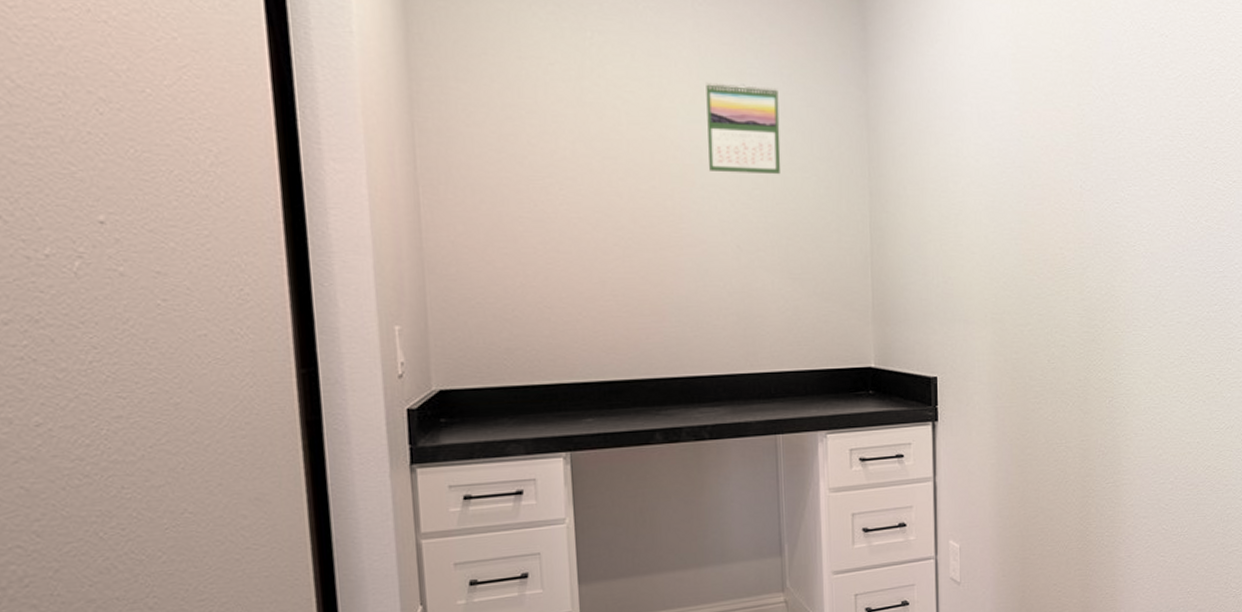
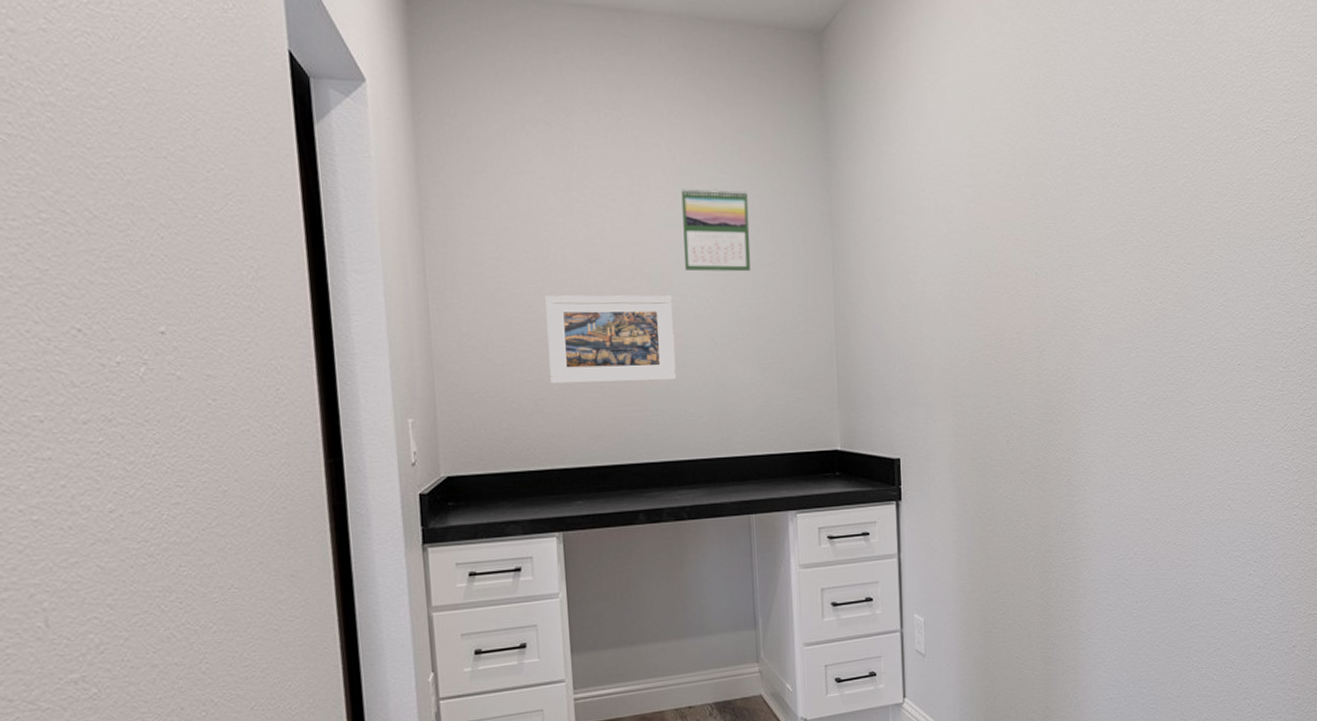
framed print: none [553,194,699,291] -> present [545,295,677,384]

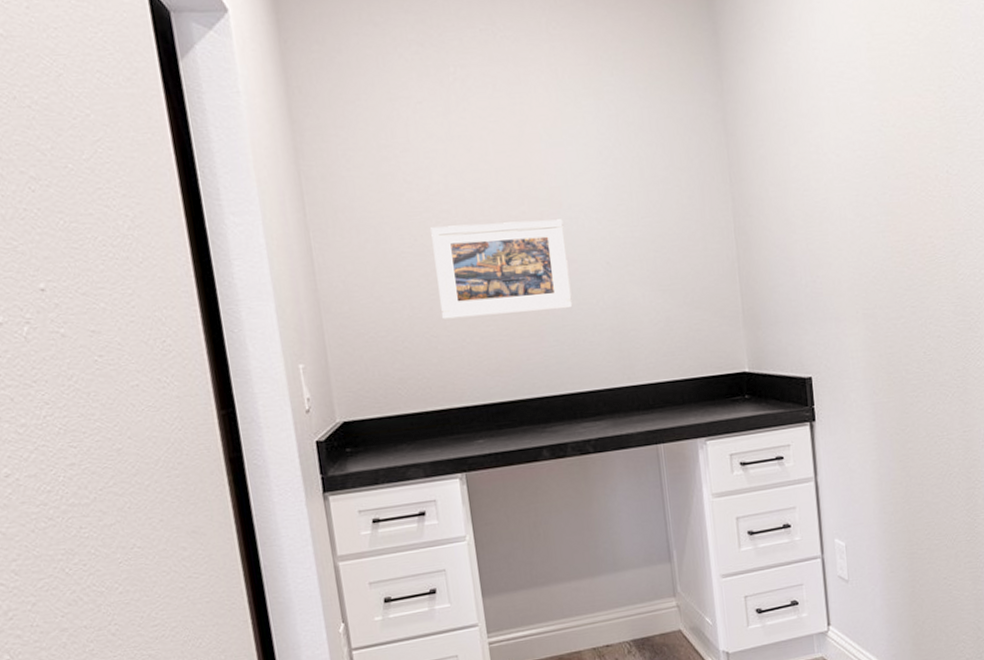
calendar: present [681,188,751,272] -> none [565,102,643,192]

